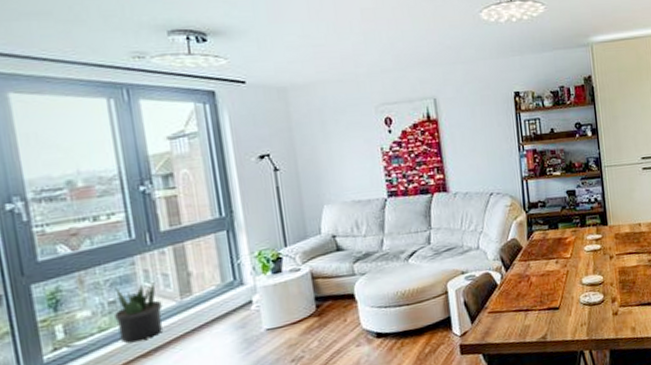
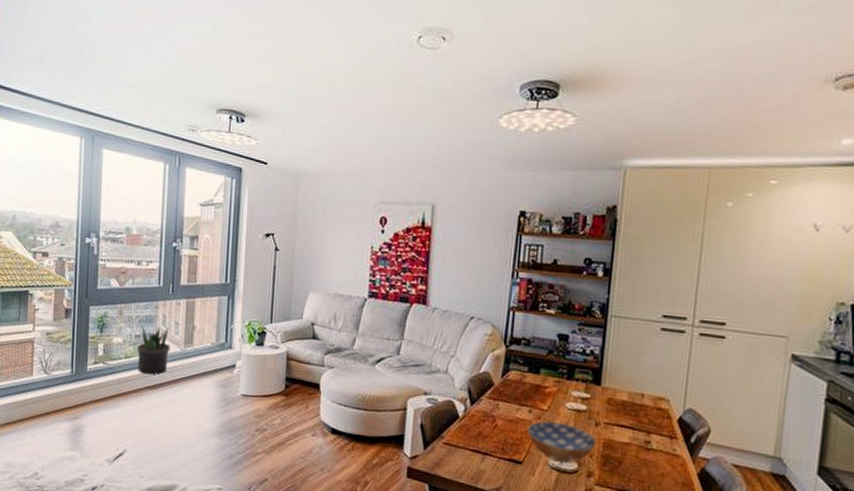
bowl: none [557,264,614,298] -> present [526,421,597,463]

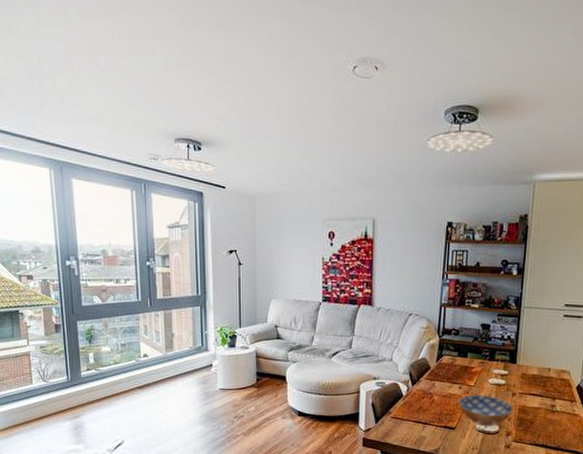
planter: present [137,325,171,374] -> none [124,335,154,376]

